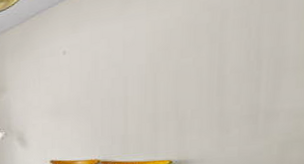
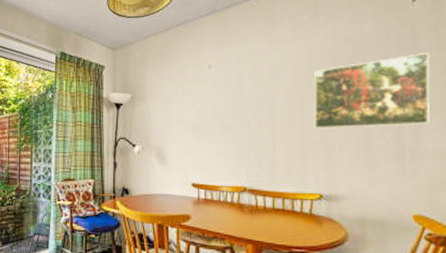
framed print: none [166,9,297,102] -> present [314,53,430,130]

